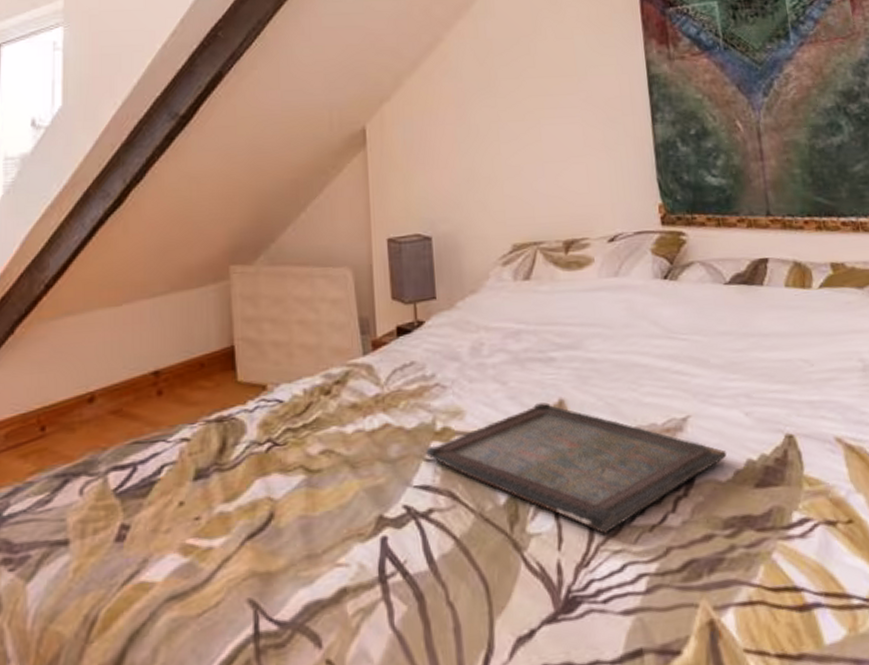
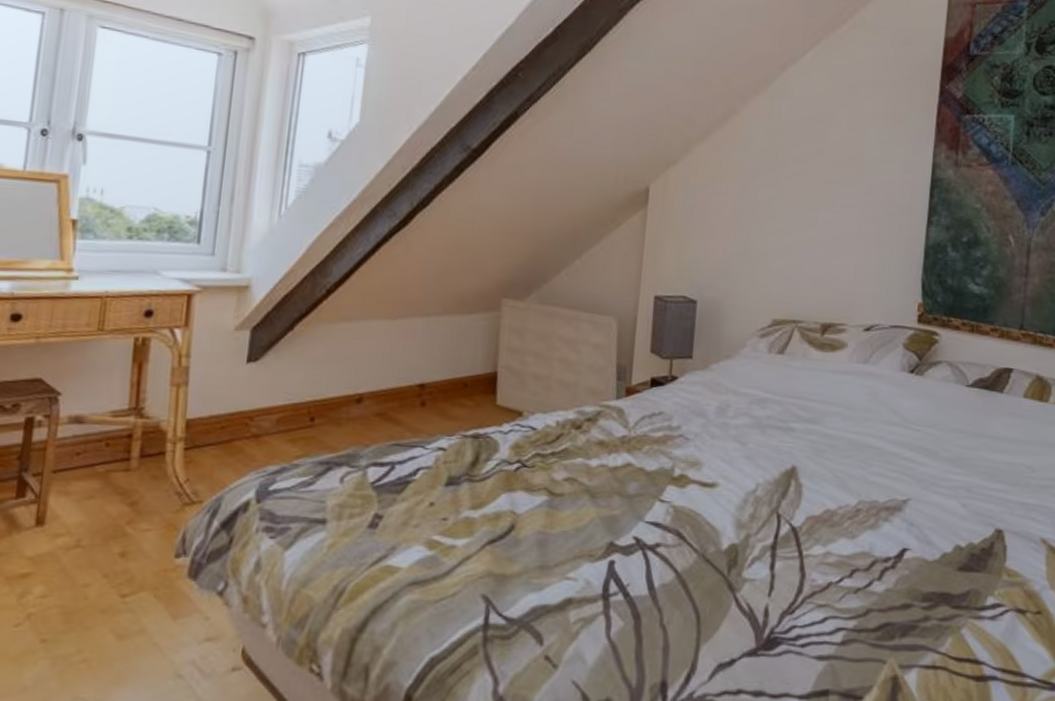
serving tray: present [426,402,727,534] -> none [661,466,939,589]

